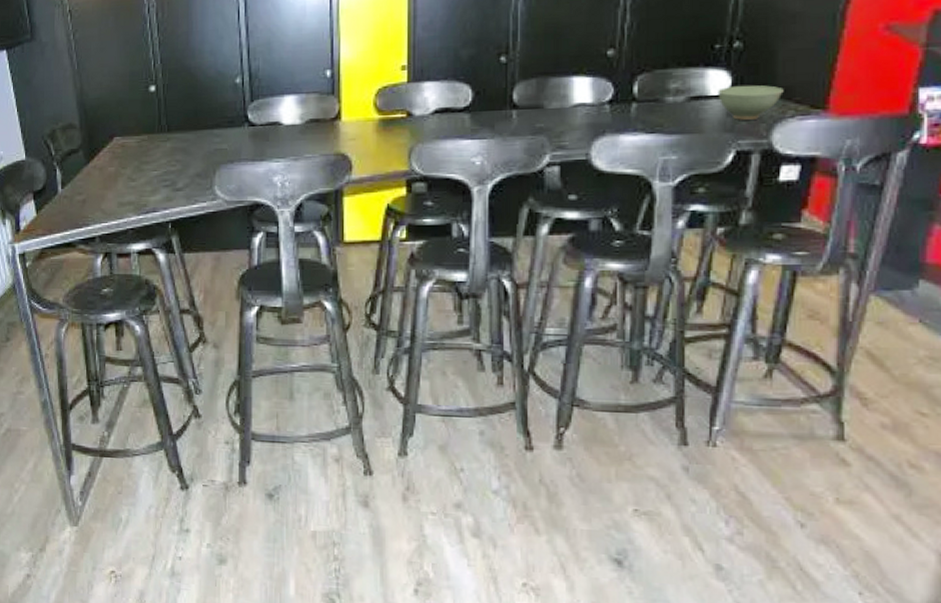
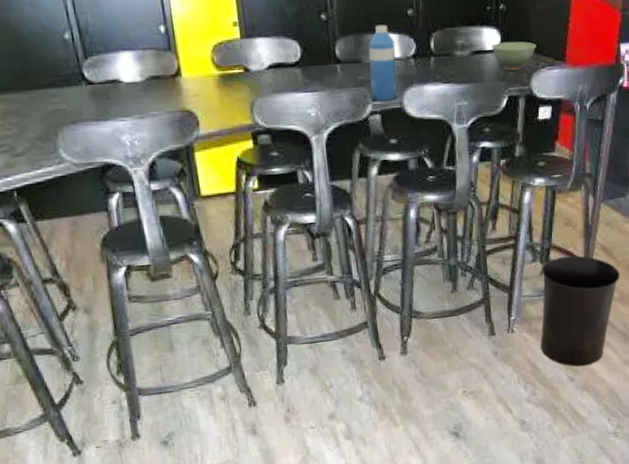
water bottle: none [550,67,588,151] -> present [368,24,397,101]
waste bin: none [756,358,895,510] -> present [540,255,620,366]

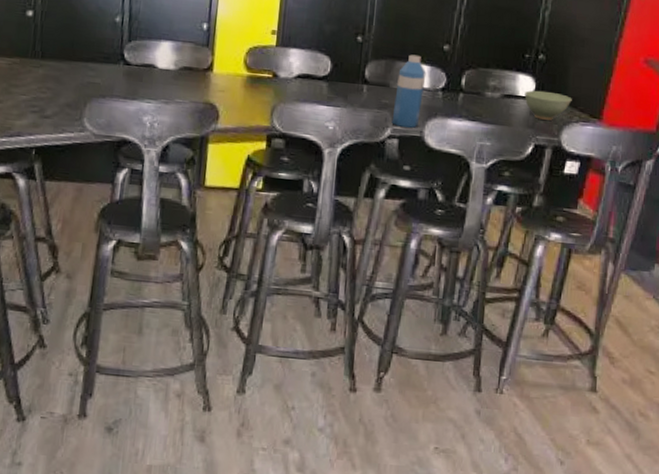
waste bin: present [540,255,620,366] -> none [531,321,633,450]

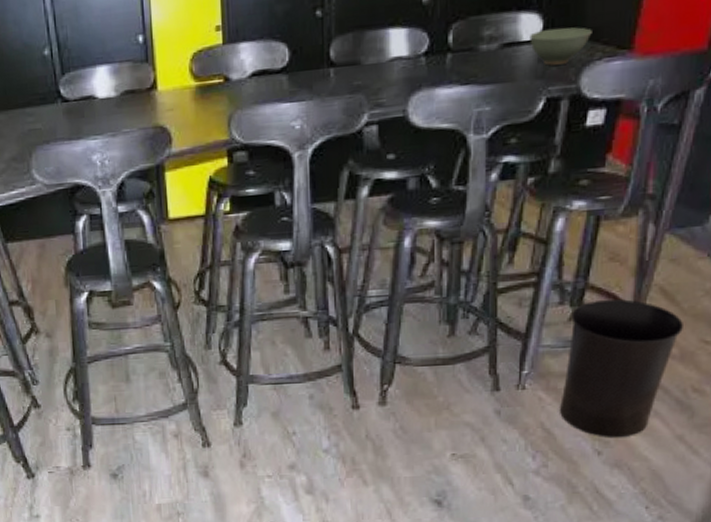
water bottle: present [391,54,426,128] -> none [367,17,404,110]
waste bin: none [531,321,633,450] -> present [560,298,683,437]

